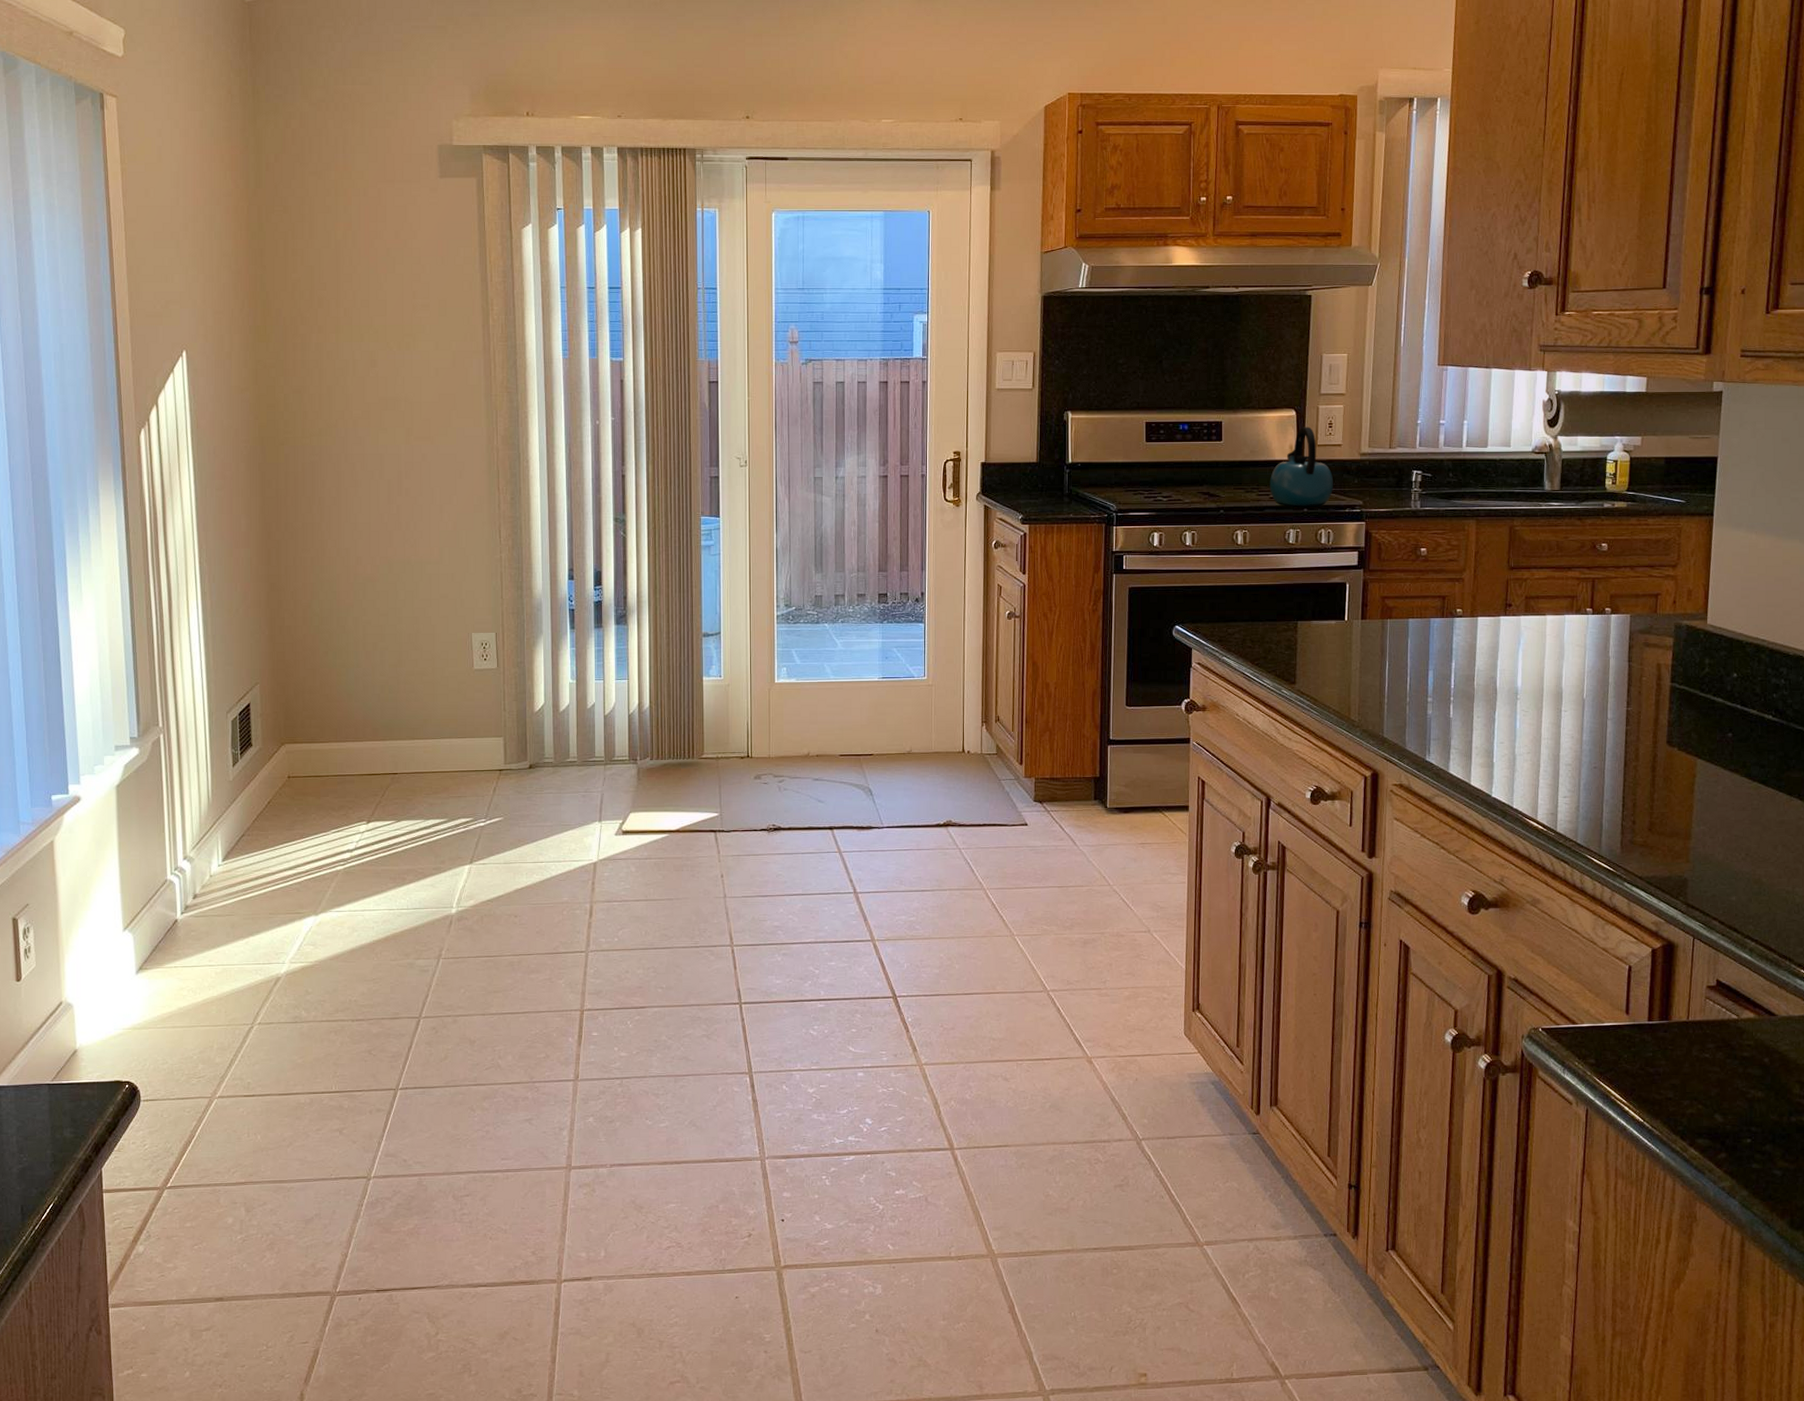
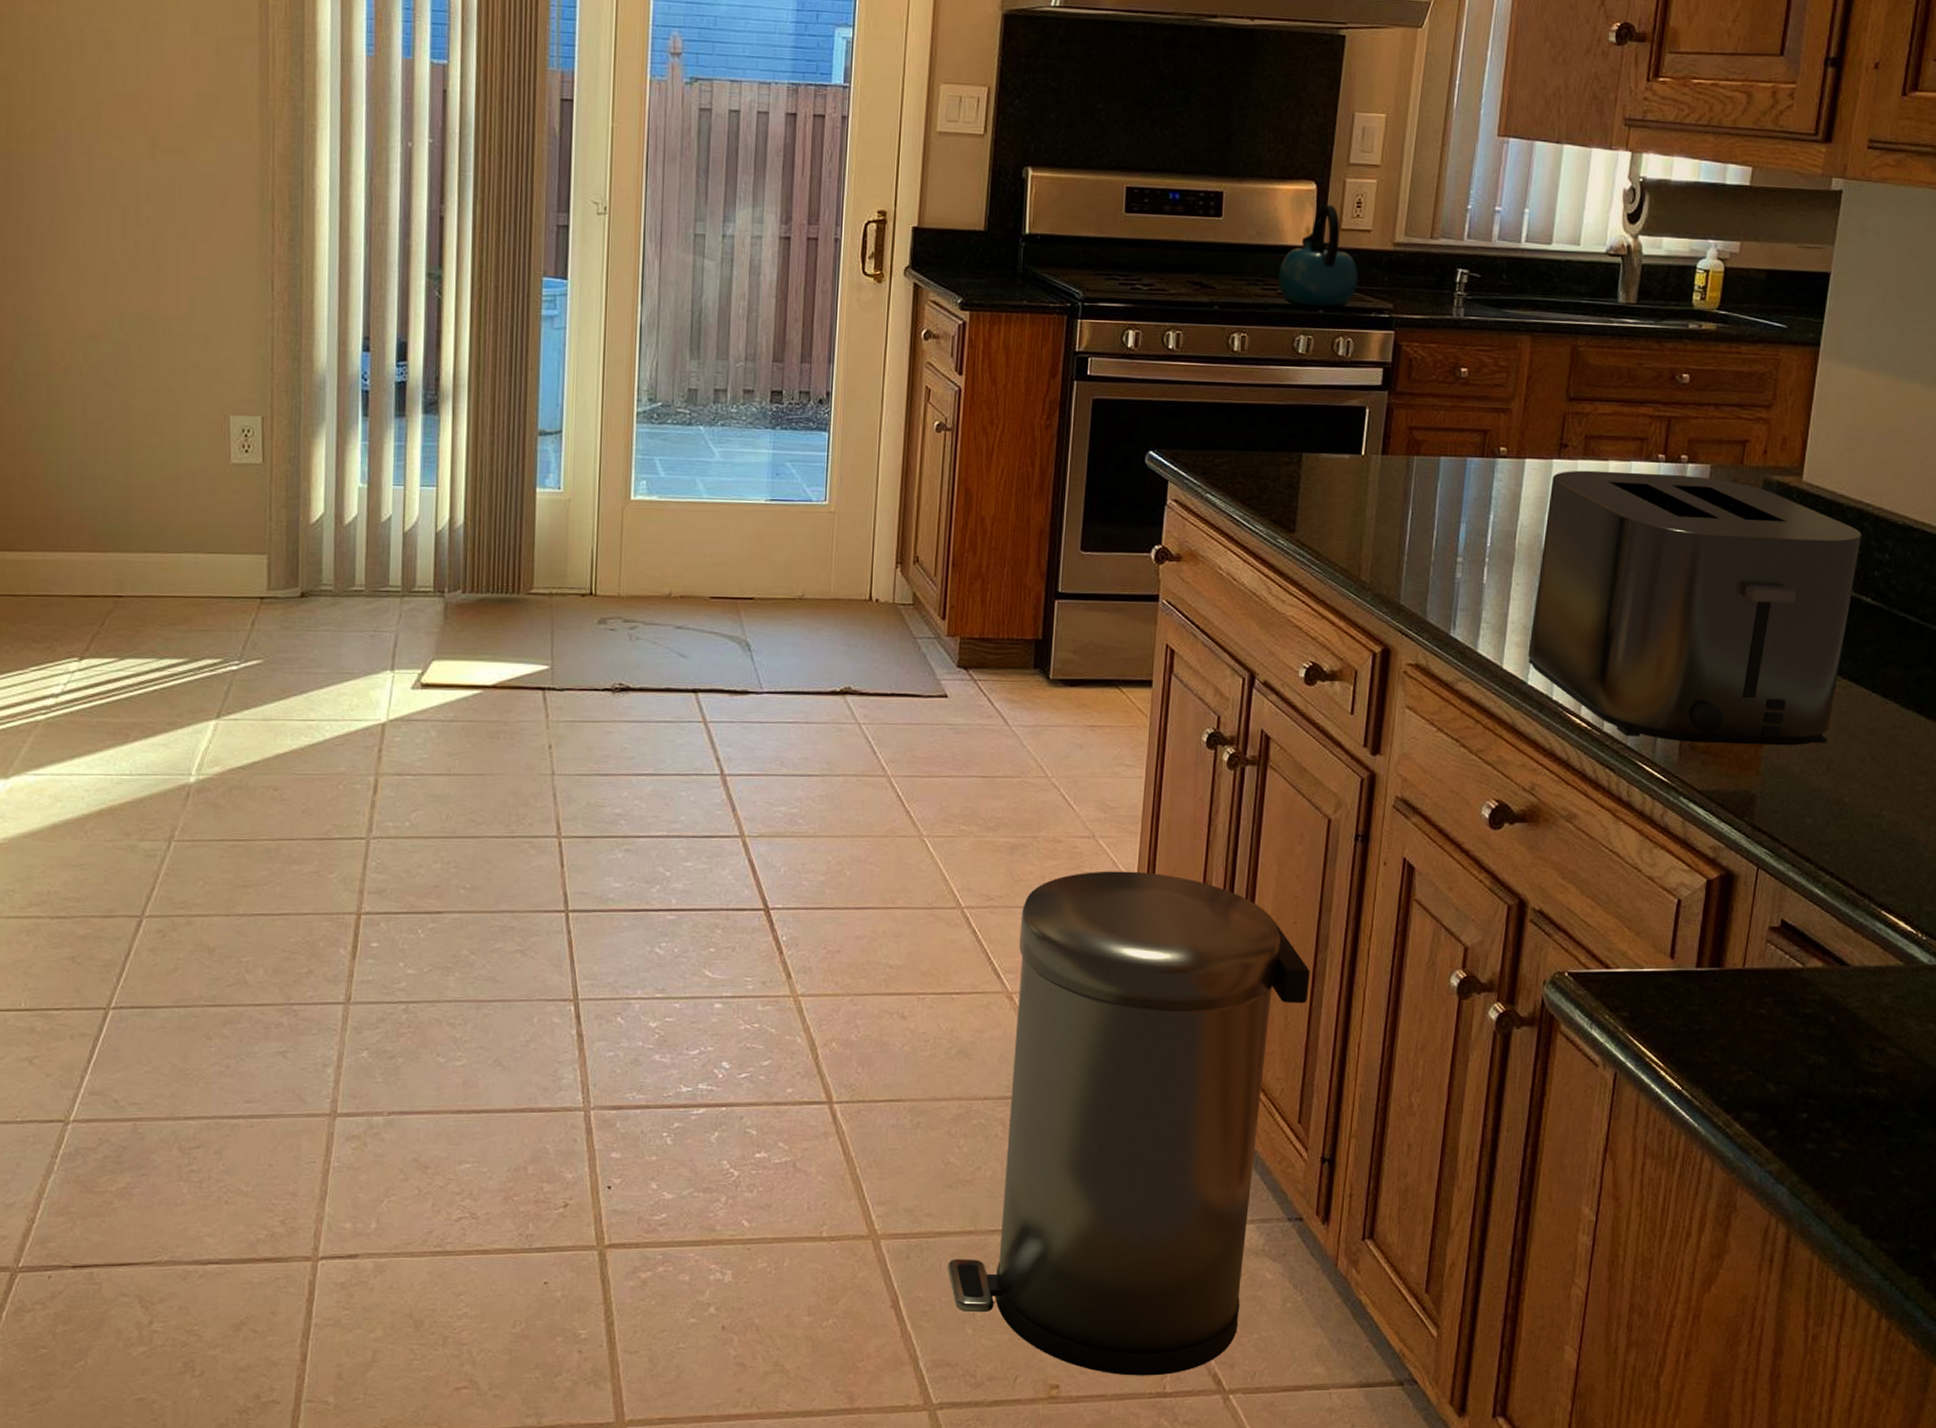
pedal bin: none [1052,958,1330,1365] -> present [947,871,1310,1376]
toaster: none [1490,623,1760,838] -> present [1528,470,1862,746]

